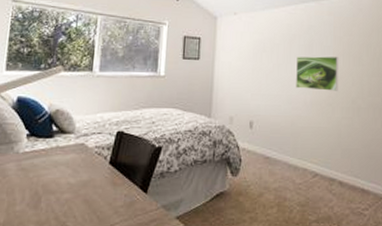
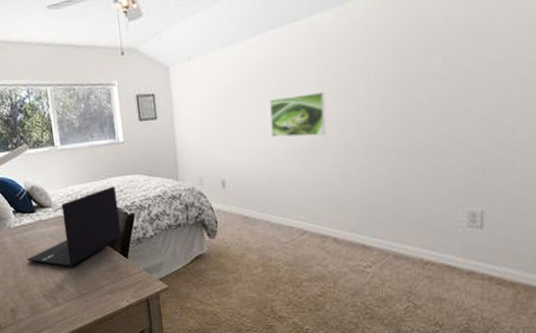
laptop: none [29,117,148,201] -> present [27,186,122,267]

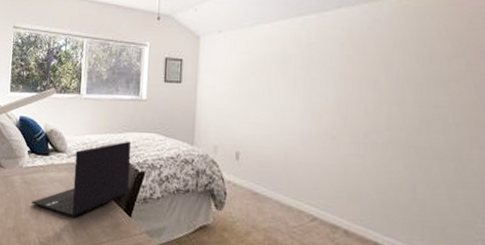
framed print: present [270,92,327,138] -> none [291,79,347,122]

